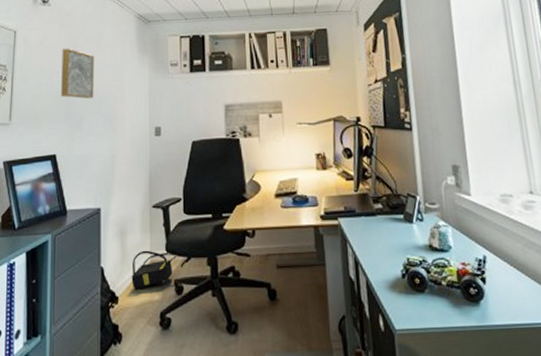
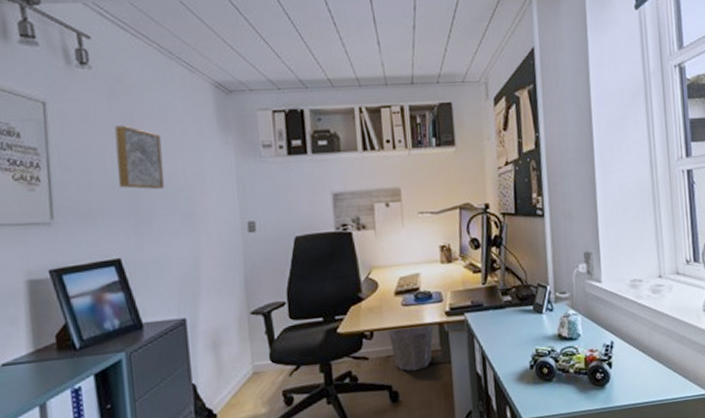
backpack: present [132,250,178,290] -> none [231,361,285,405]
waste bin: none [268,226,310,271] -> present [388,323,434,371]

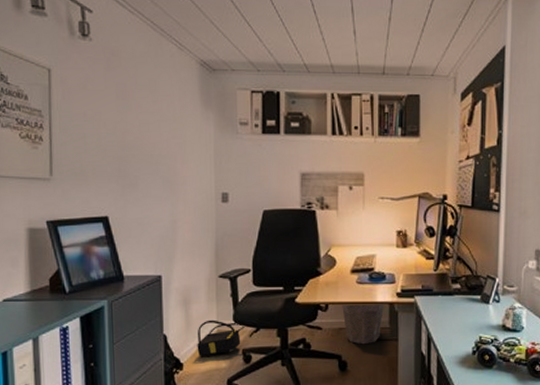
wall art: present [114,125,165,190] -> none [109,95,150,157]
backpack: none [231,361,285,405] -> present [197,320,246,357]

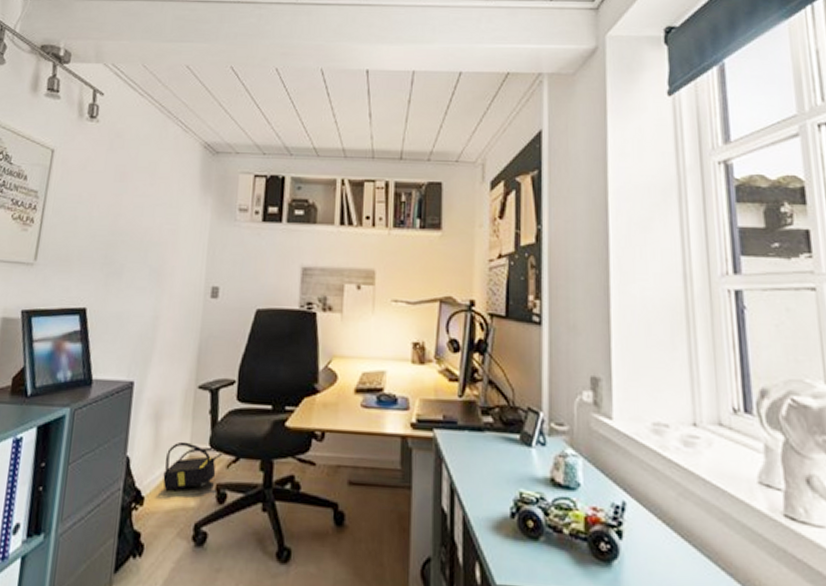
waste bin: present [342,302,385,345] -> none [342,435,396,491]

